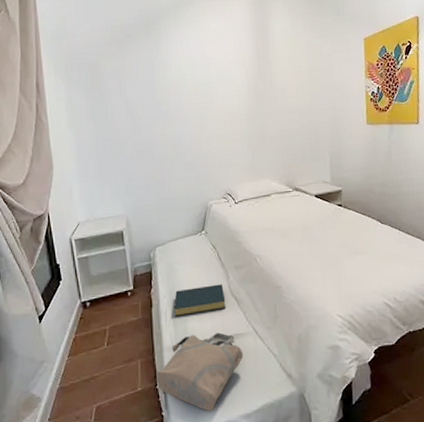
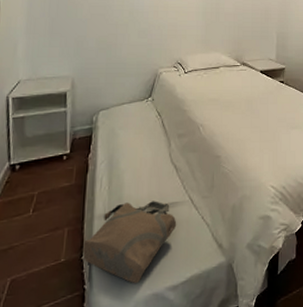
hardback book: present [173,284,226,317] -> none [110,151,165,184]

